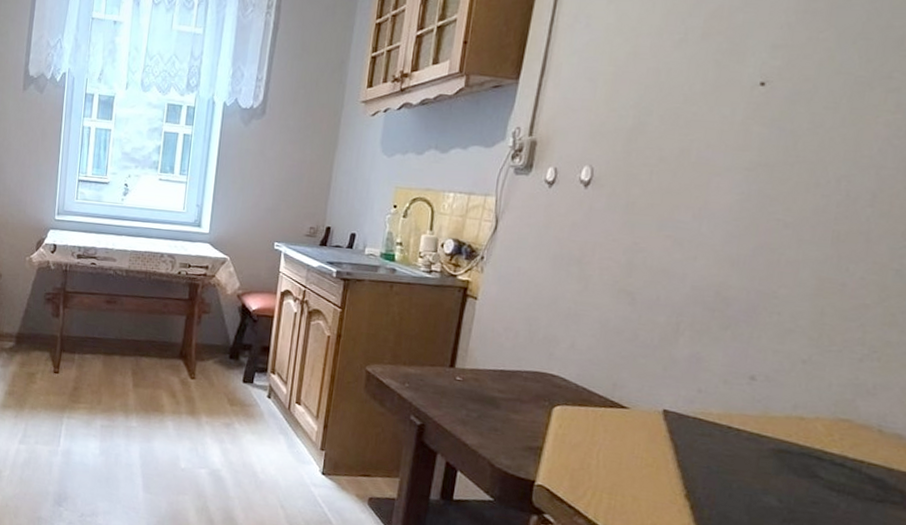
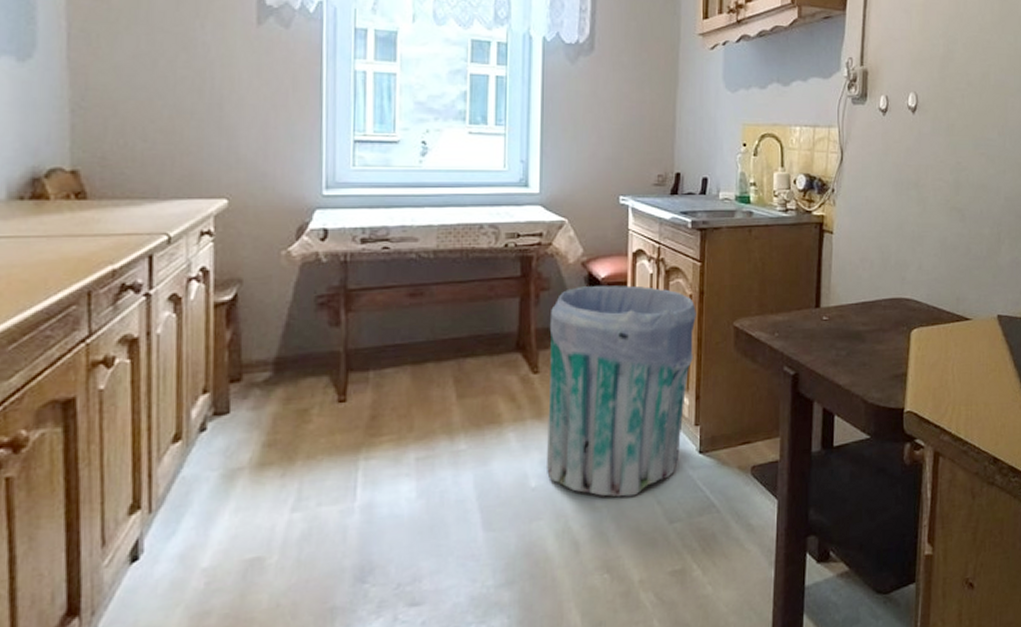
trash can: none [193,314,333,496] -> present [545,285,696,498]

